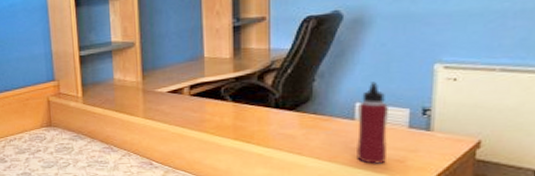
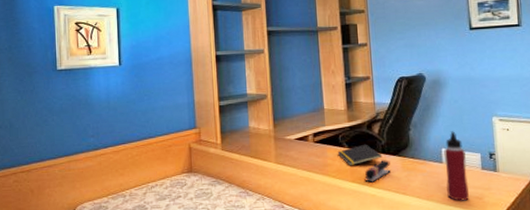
notepad: none [218,97,275,122] -> present [337,144,382,166]
stapler: none [250,115,285,141] -> present [364,160,391,183]

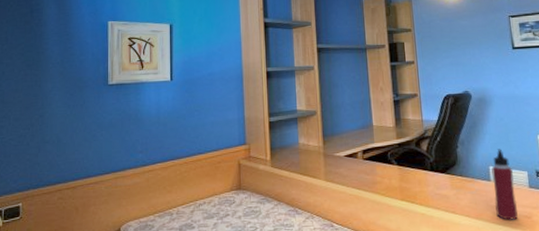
notepad: present [337,144,382,166] -> none [386,161,431,184]
stapler: present [364,160,391,183] -> none [413,177,440,201]

